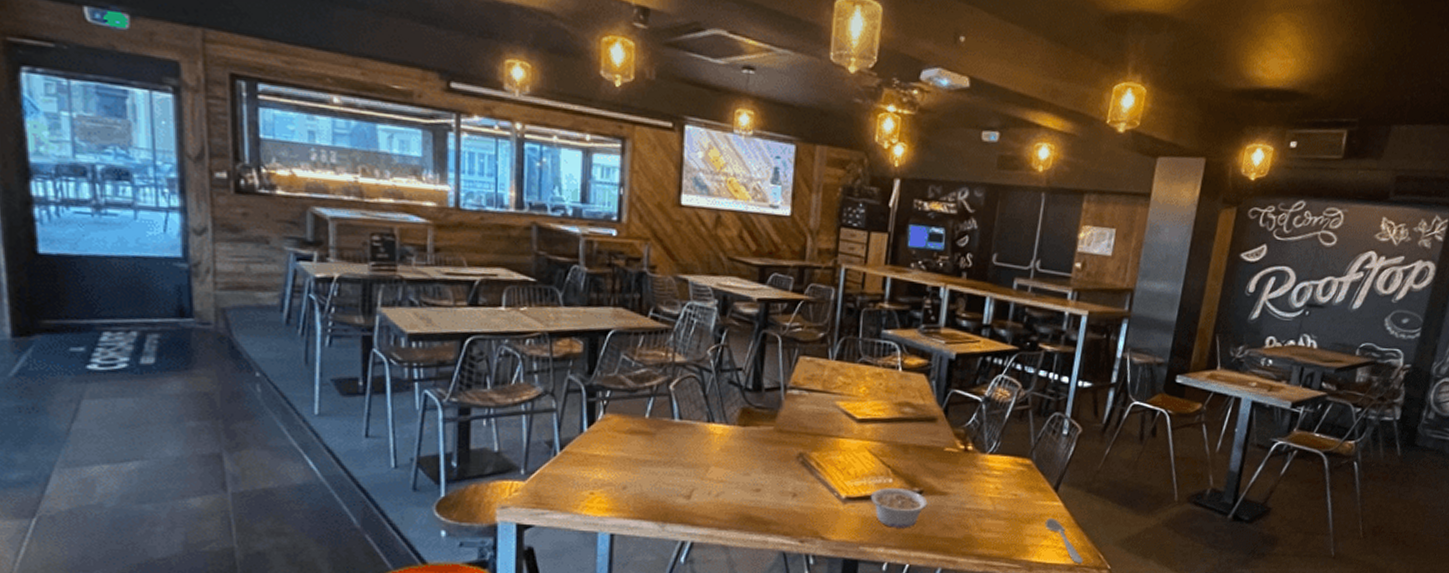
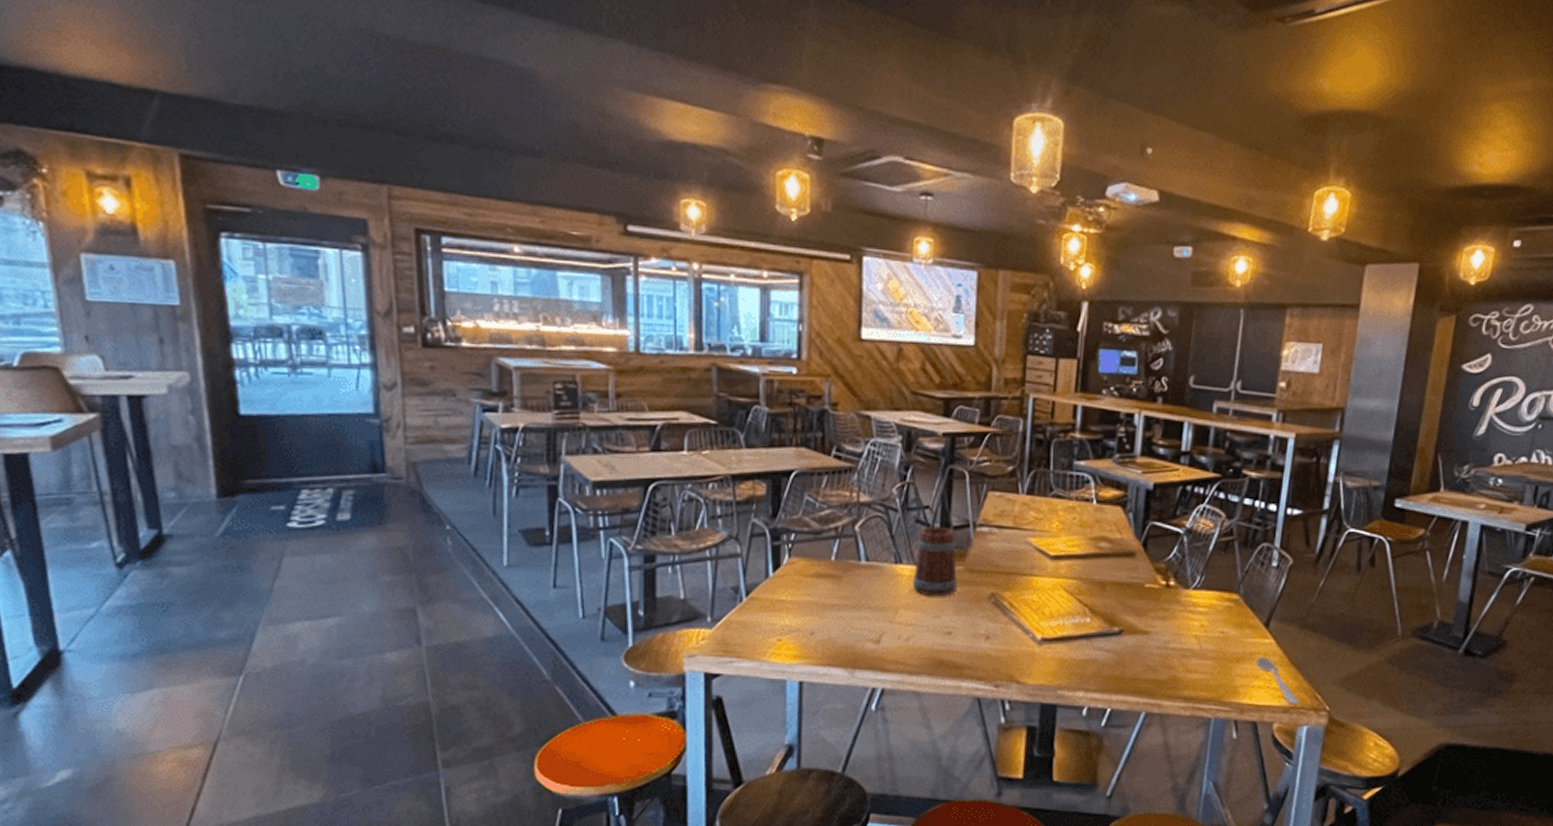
beer mug: none [723,386,768,455] -> present [912,524,958,597]
legume: present [870,488,928,528] -> none [1067,628,1129,670]

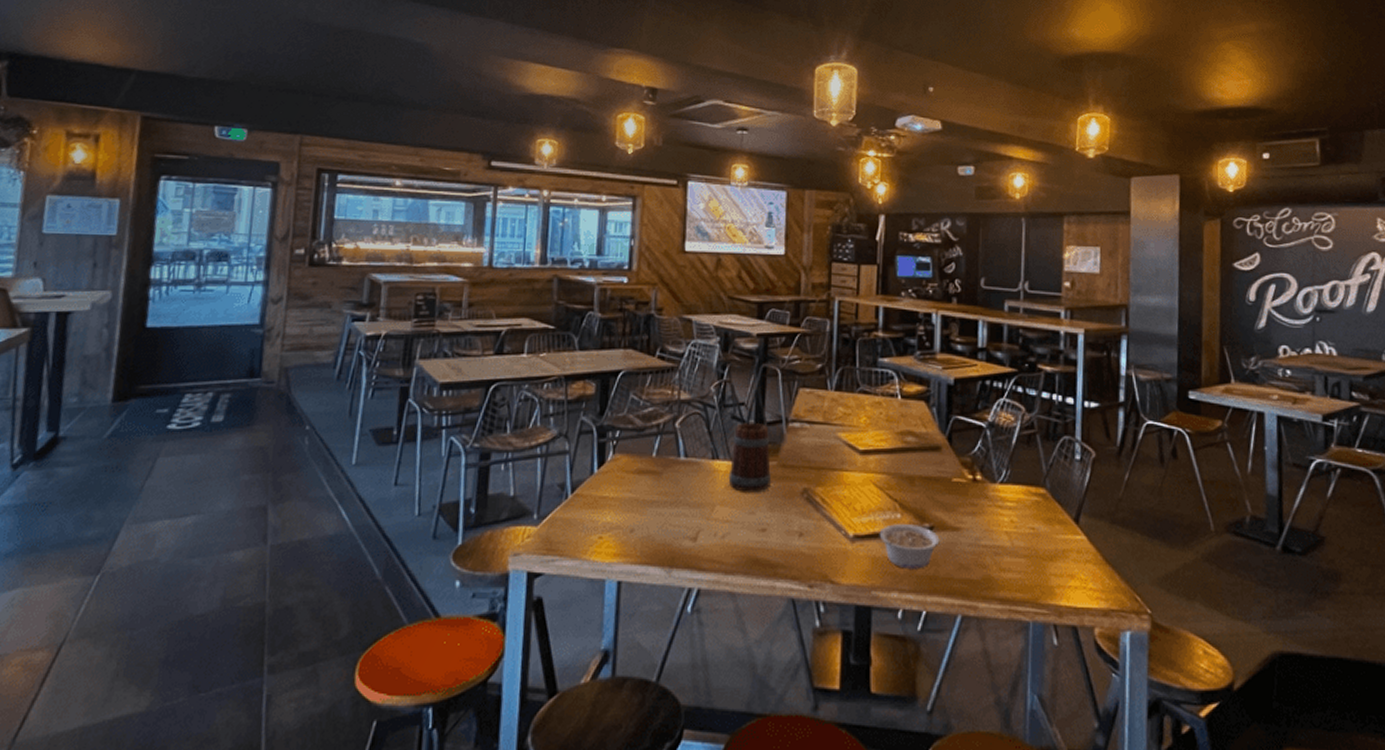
legume: none [1067,628,1129,670] -> present [879,524,940,569]
spoon: present [1256,656,1299,705] -> none [1070,553,1118,608]

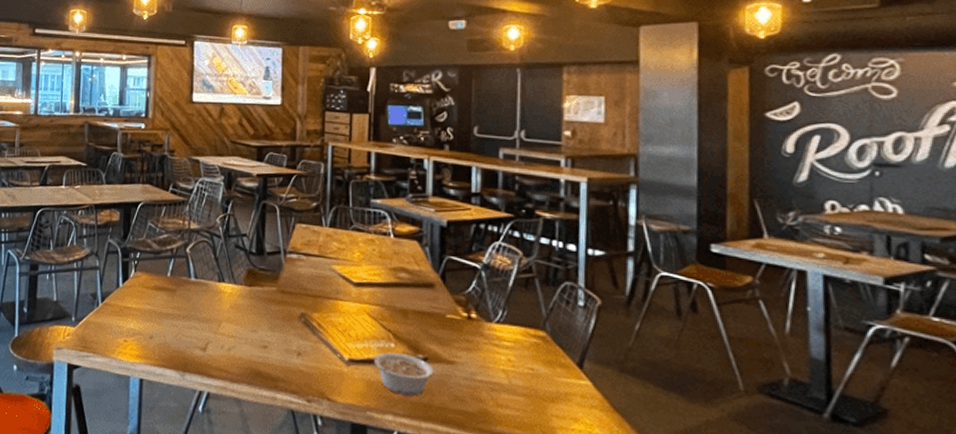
beer mug: present [728,420,772,493] -> none [233,250,272,314]

